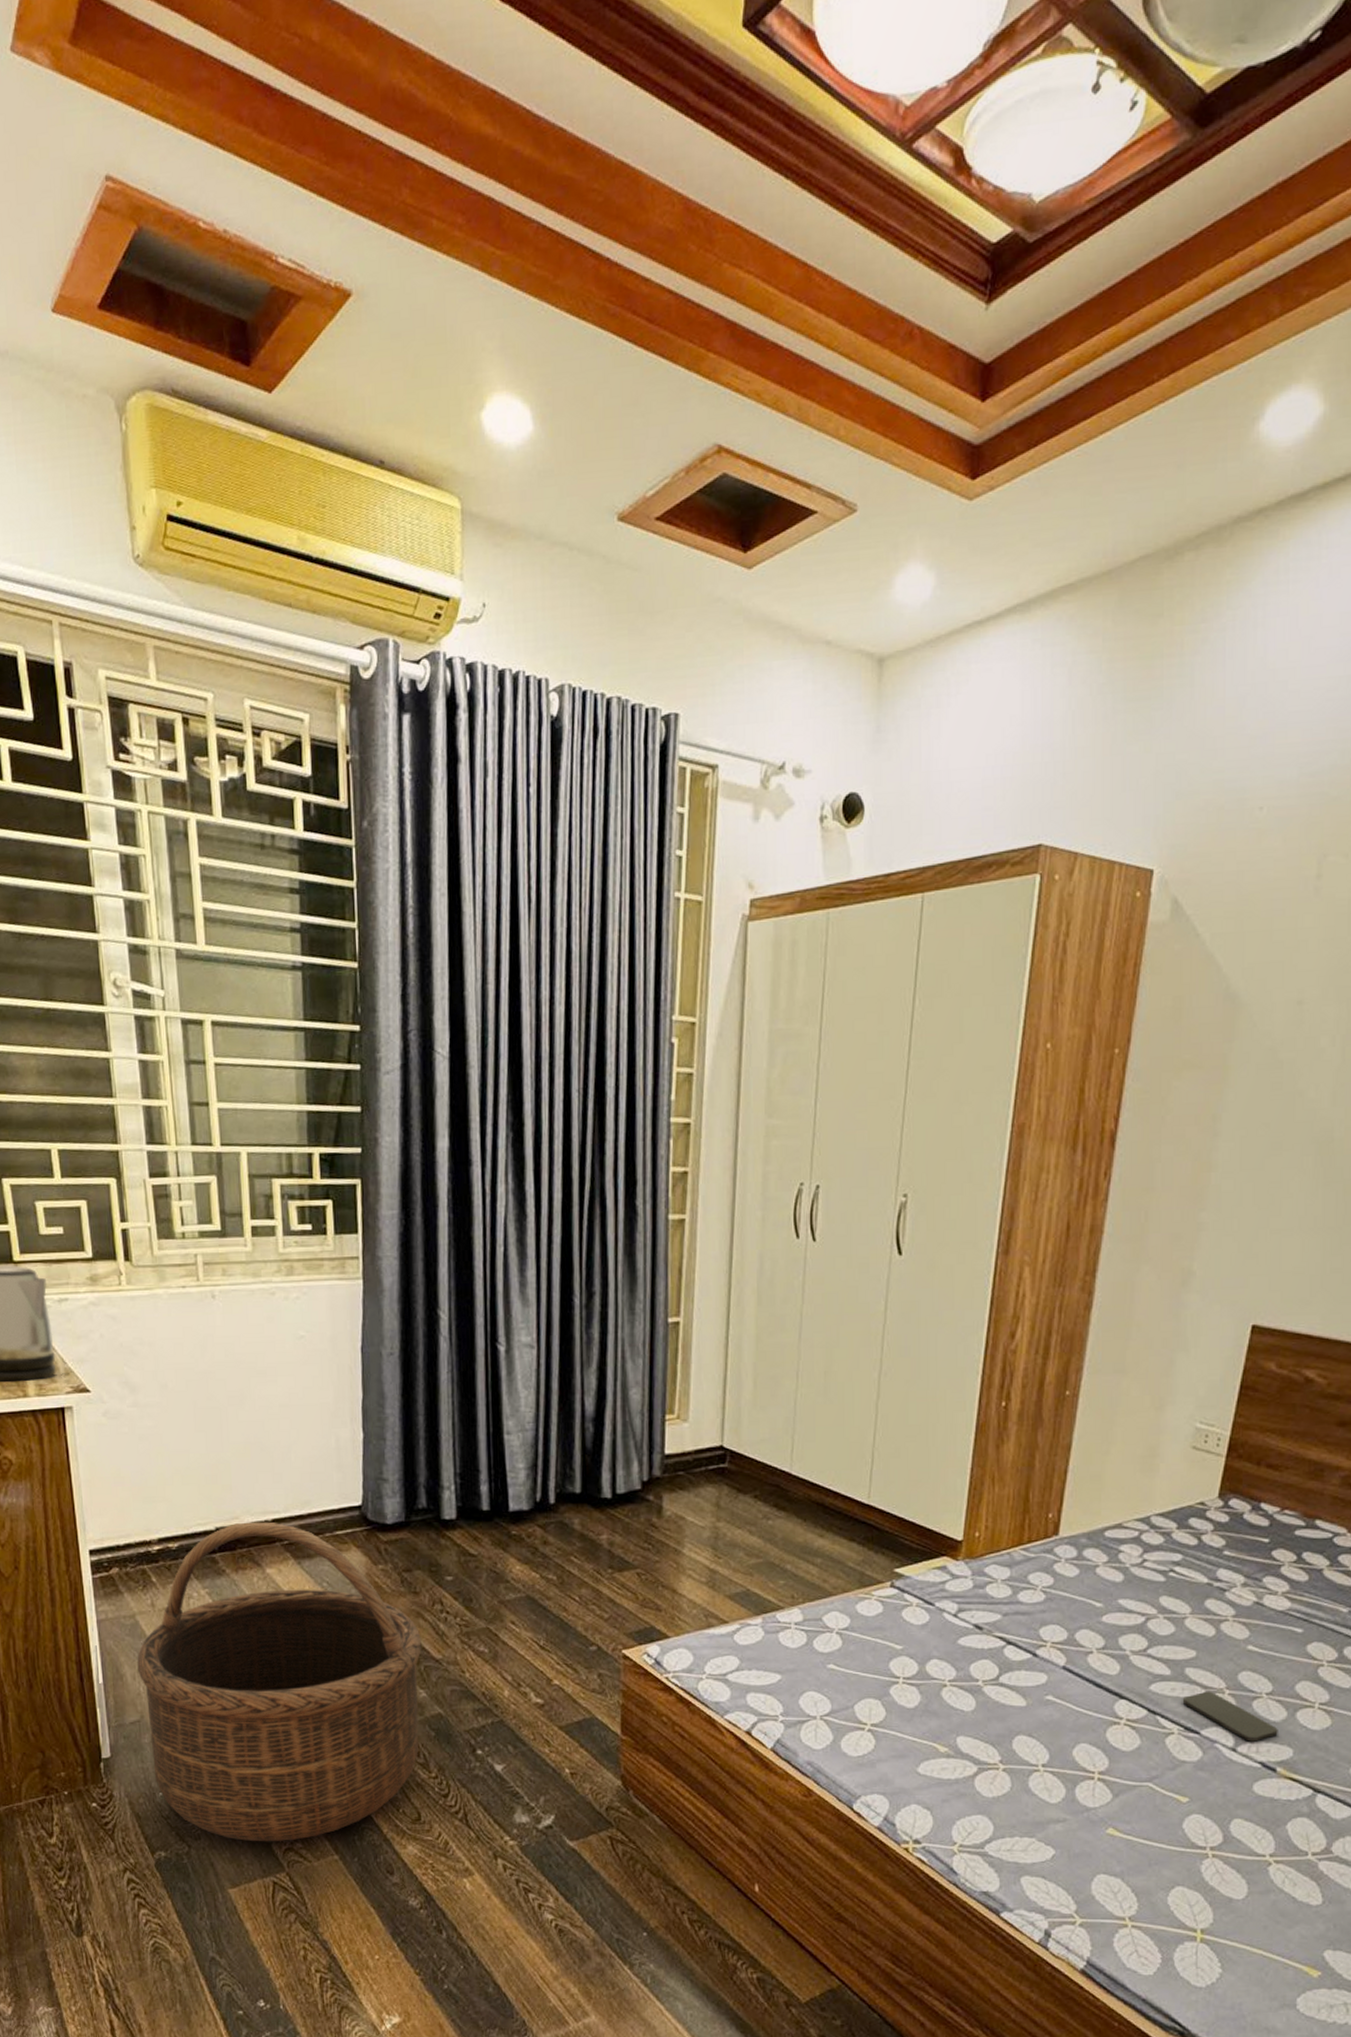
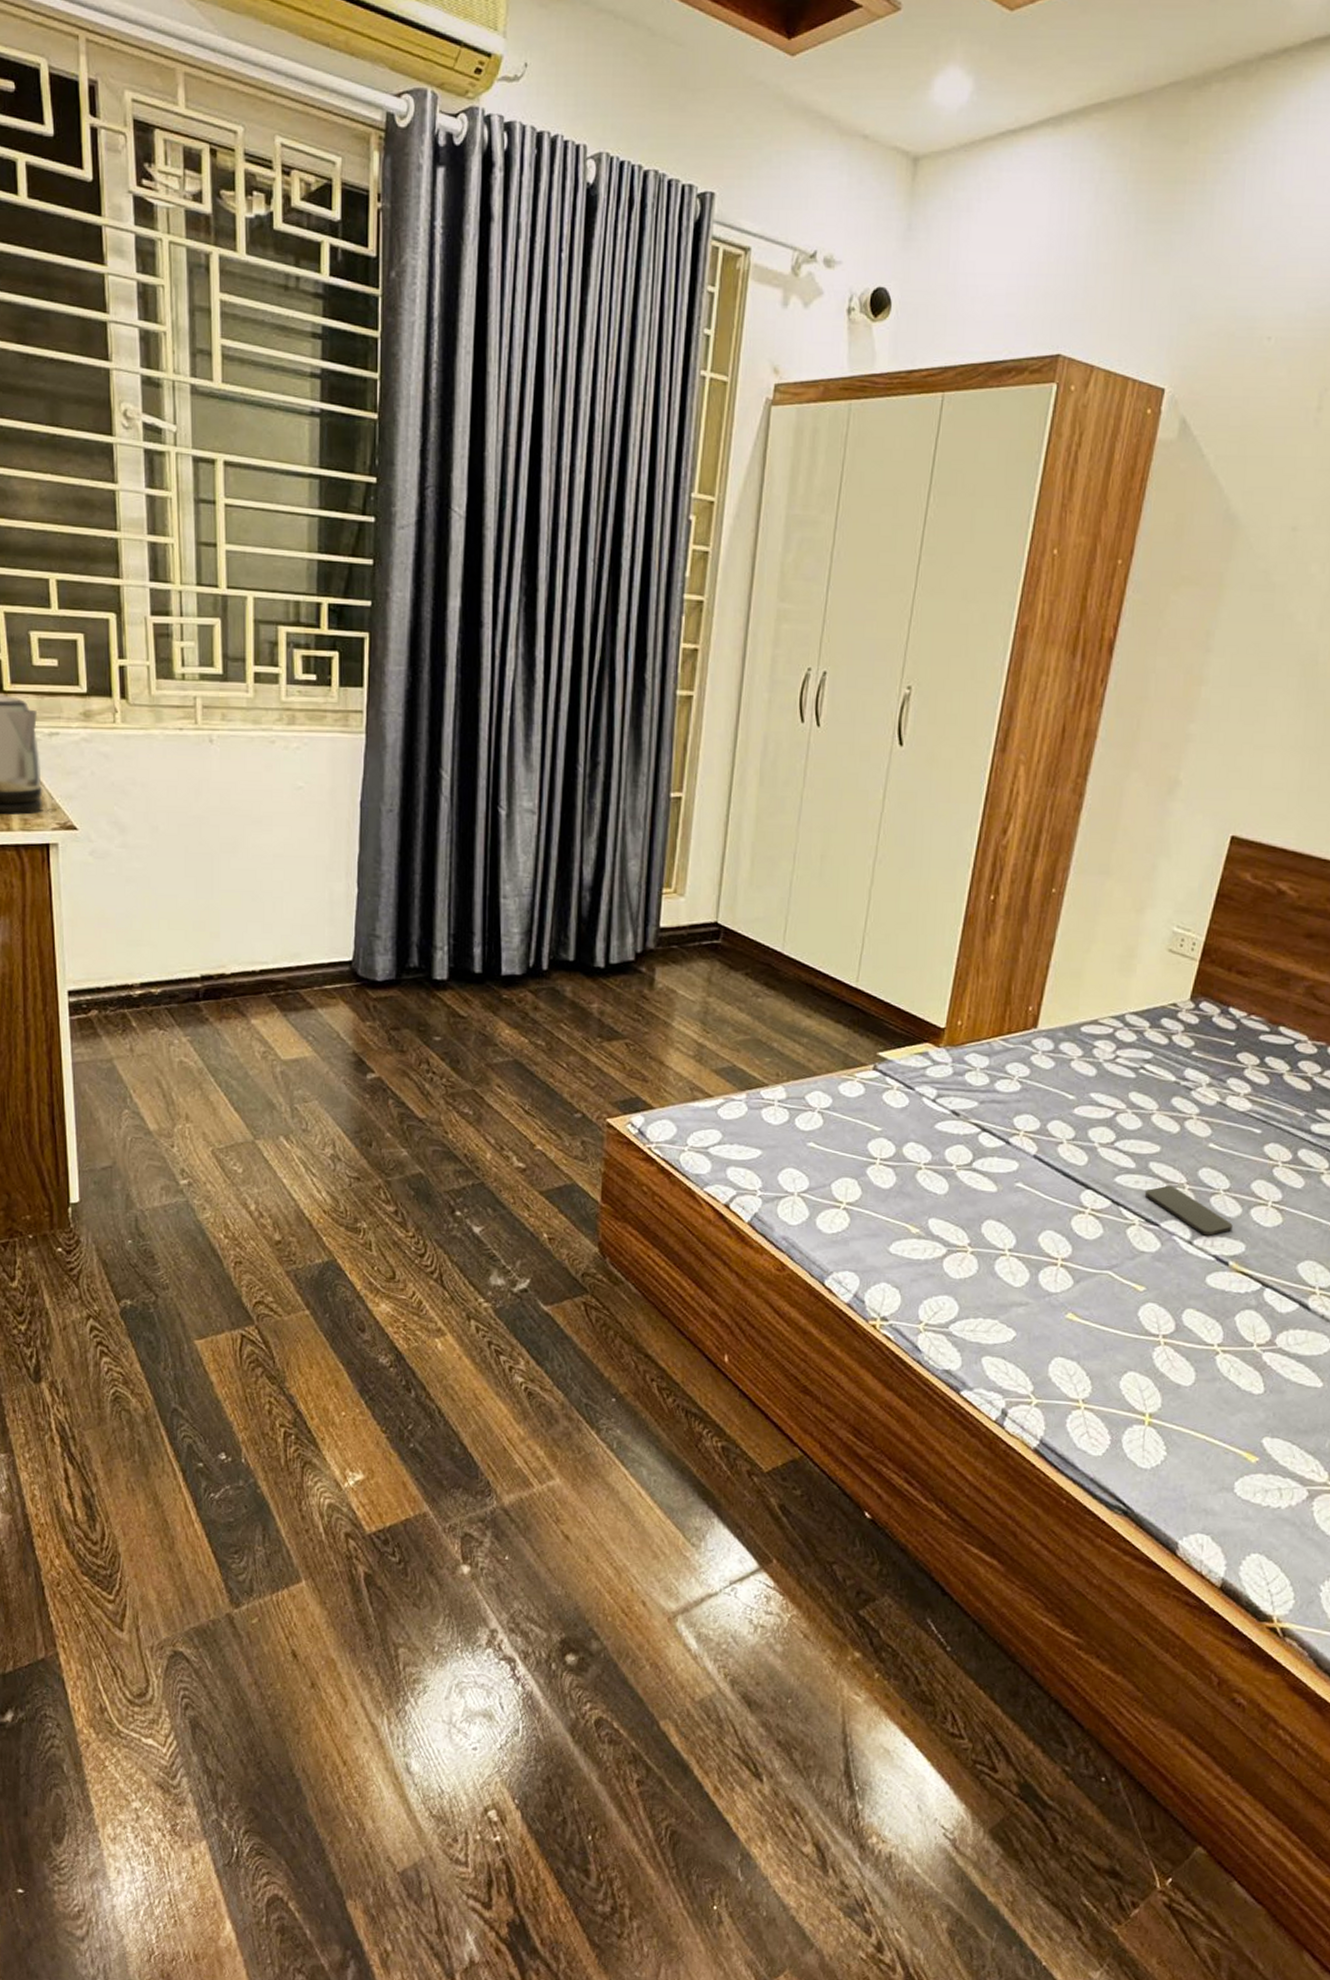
basket: present [137,1521,422,1842] -> none [112,971,406,1295]

